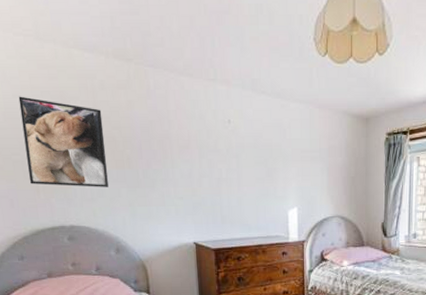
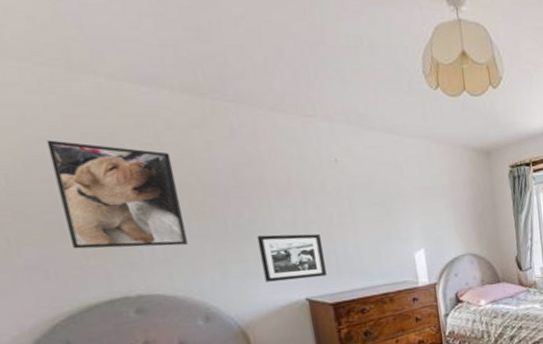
picture frame: none [160,184,212,225] -> present [257,233,327,282]

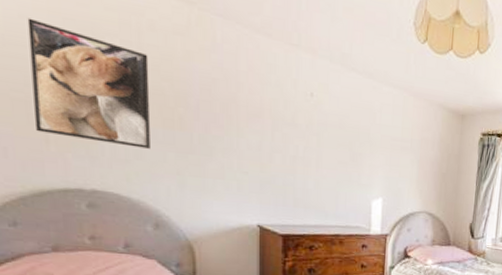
picture frame: present [257,233,327,282] -> none [220,154,282,207]

